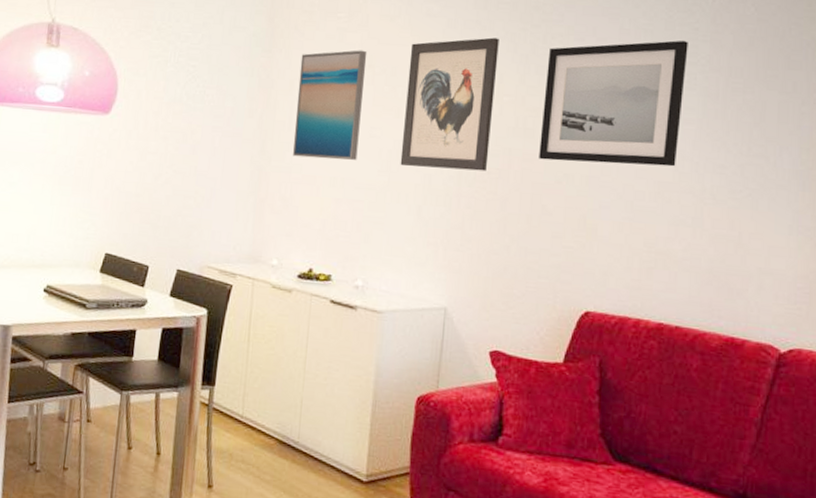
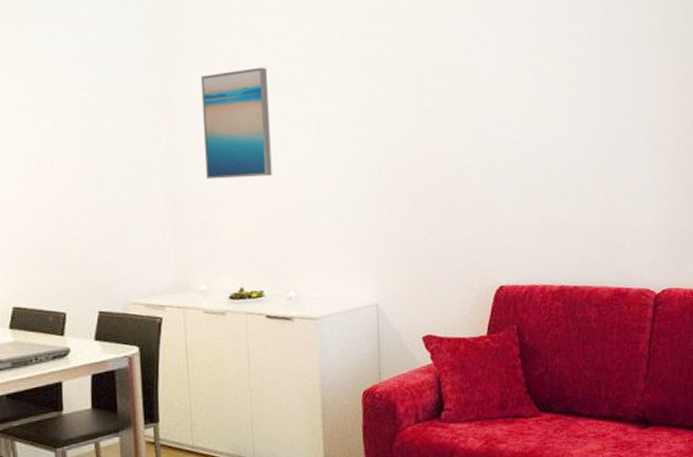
wall art: present [400,37,499,171] -> none [309,46,397,176]
wall art: present [539,40,688,167] -> none [437,36,556,155]

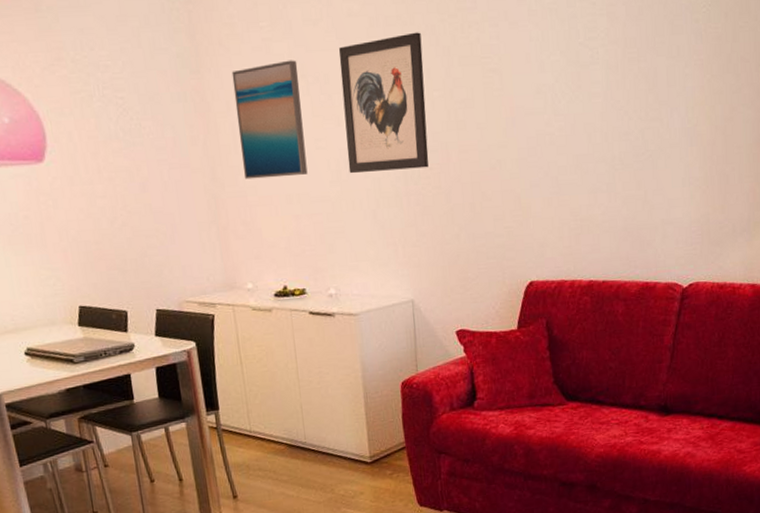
wall art: none [309,46,397,176] -> present [338,32,429,174]

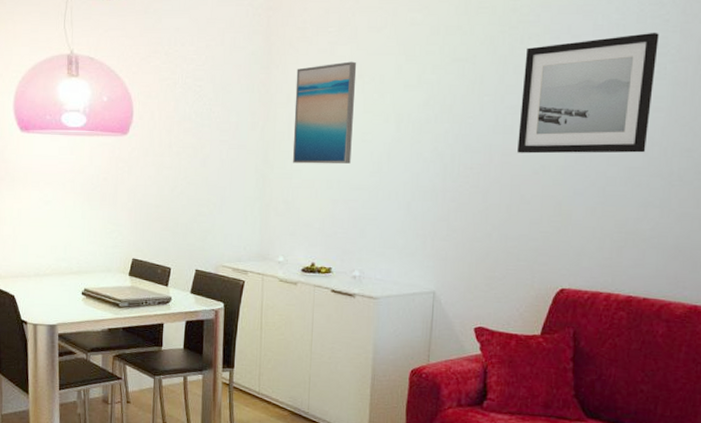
wall art: present [338,32,429,174] -> none [390,41,479,167]
wall art: none [468,15,589,149] -> present [517,32,659,154]

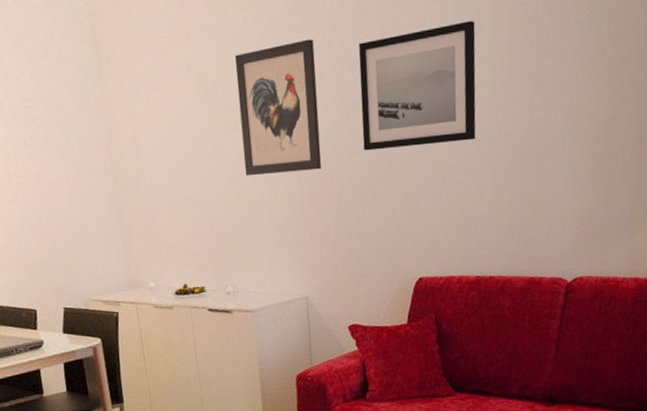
wall art: present [293,61,357,164] -> none [133,68,206,183]
wall art: none [390,41,479,167] -> present [235,39,322,176]

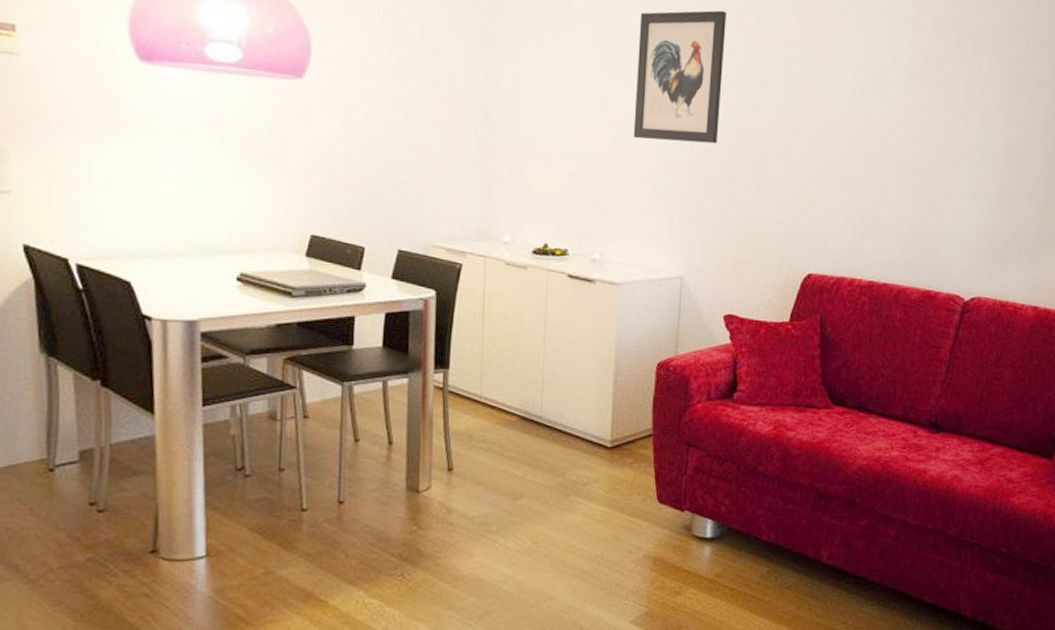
wall art: present [358,20,476,151] -> none [765,21,894,140]

